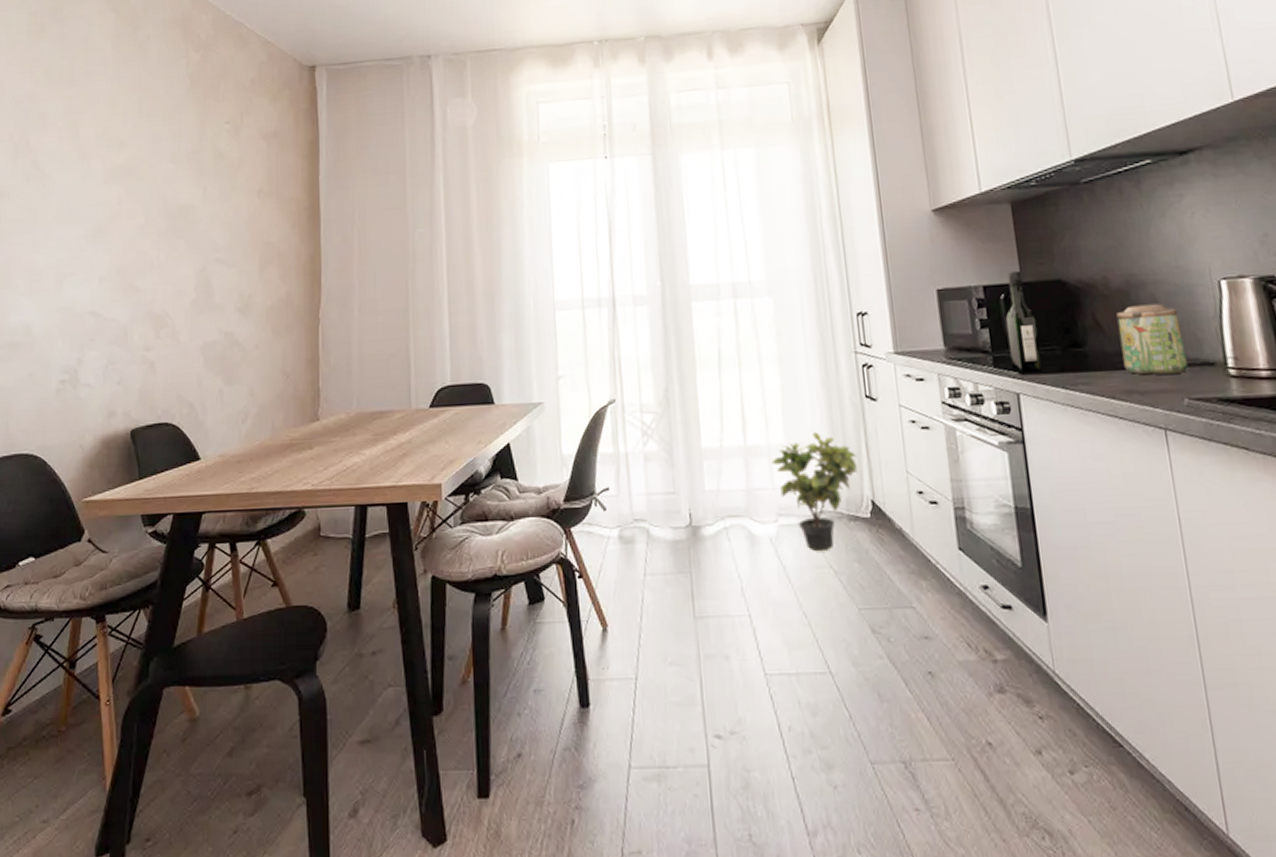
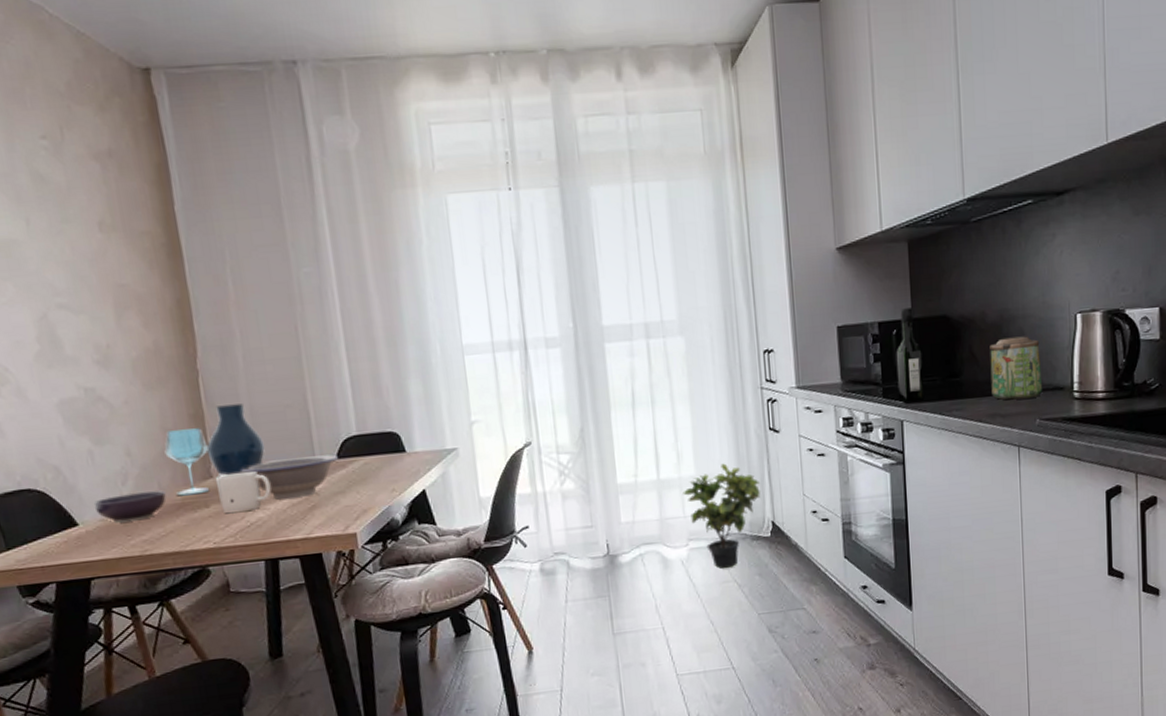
bowl: none [216,430,277,459] -> present [93,490,166,523]
wine glass: none [282,372,319,437] -> present [164,428,210,496]
vase: none [317,351,367,420] -> present [206,403,265,477]
mug: none [321,415,369,457] -> present [215,470,272,514]
bowl: none [344,403,431,445] -> present [241,454,338,500]

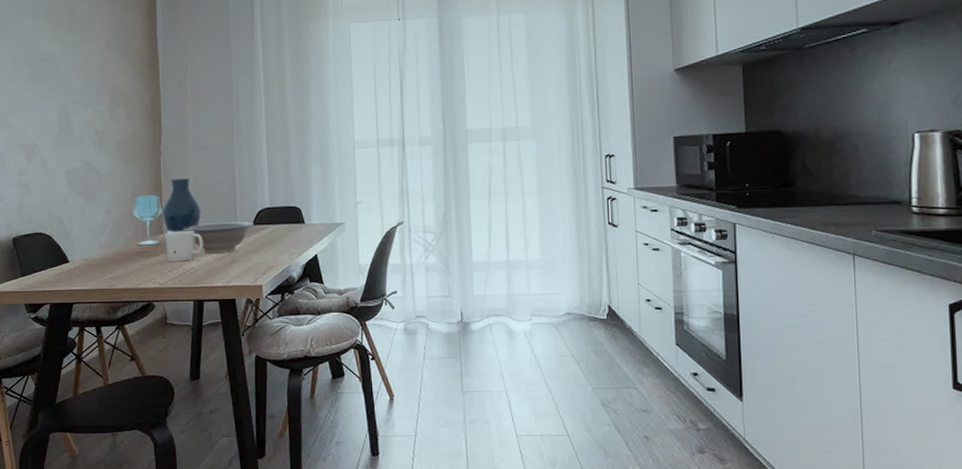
bowl: present [93,490,166,523] -> none [81,241,130,263]
potted plant: present [683,463,761,568] -> none [529,251,598,343]
bottle: present [896,308,925,402] -> none [729,123,757,207]
canister: present [989,336,1043,400] -> none [823,152,879,211]

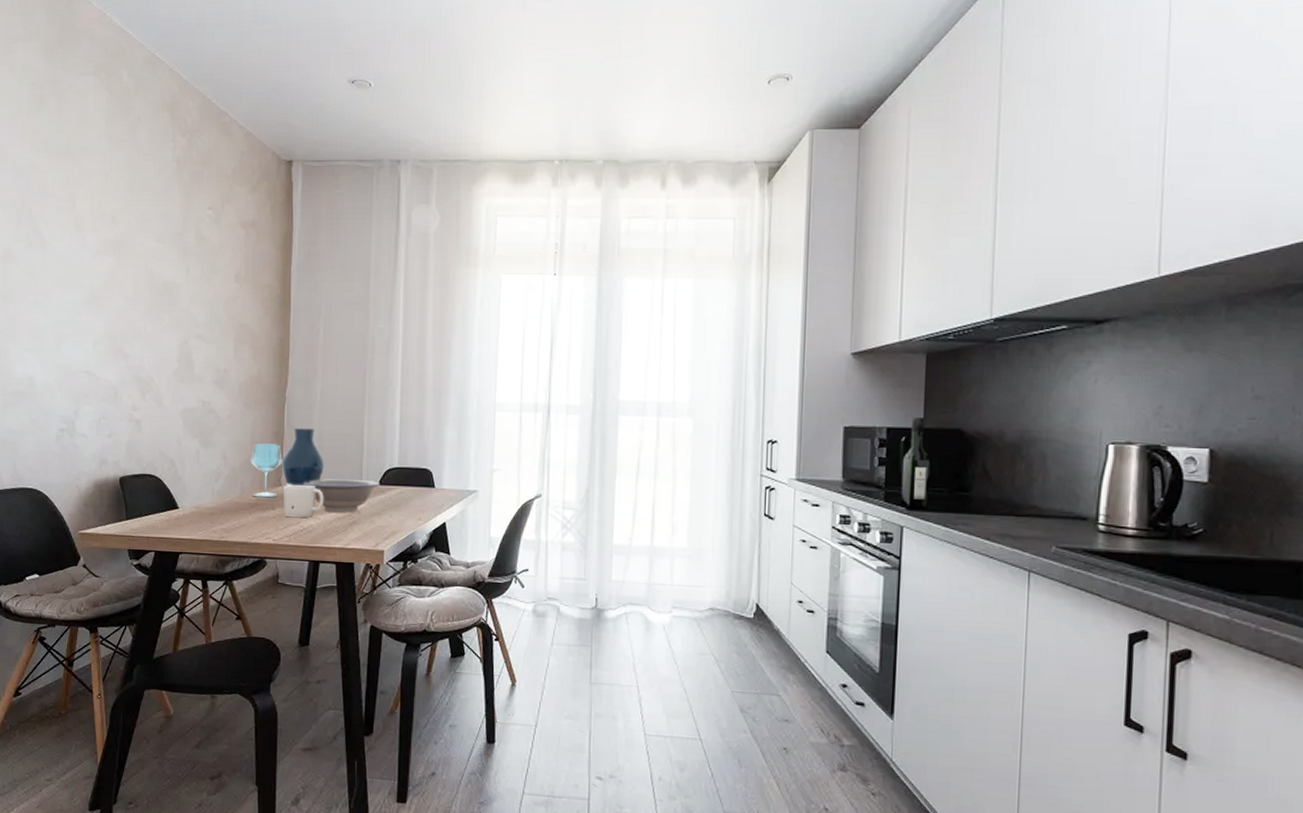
bottle: none [729,123,757,207] -> present [900,417,931,510]

